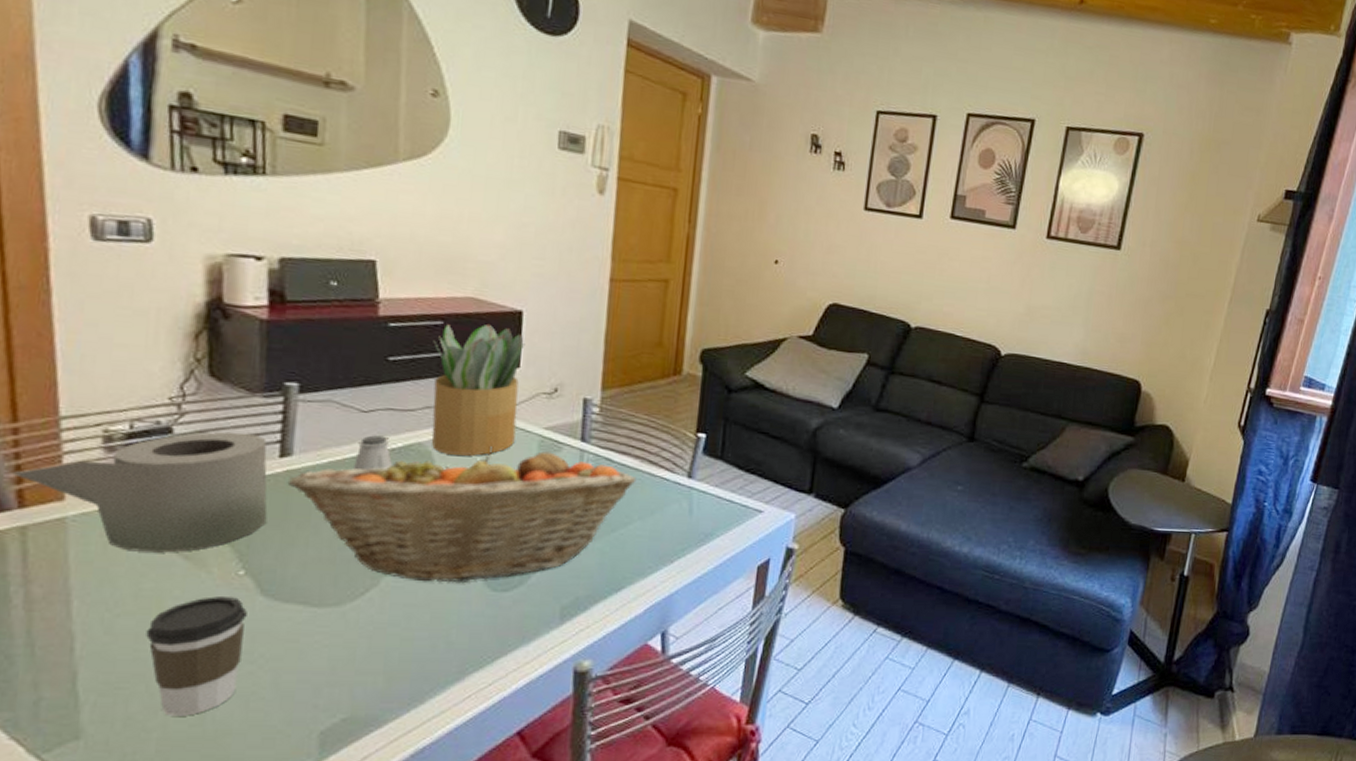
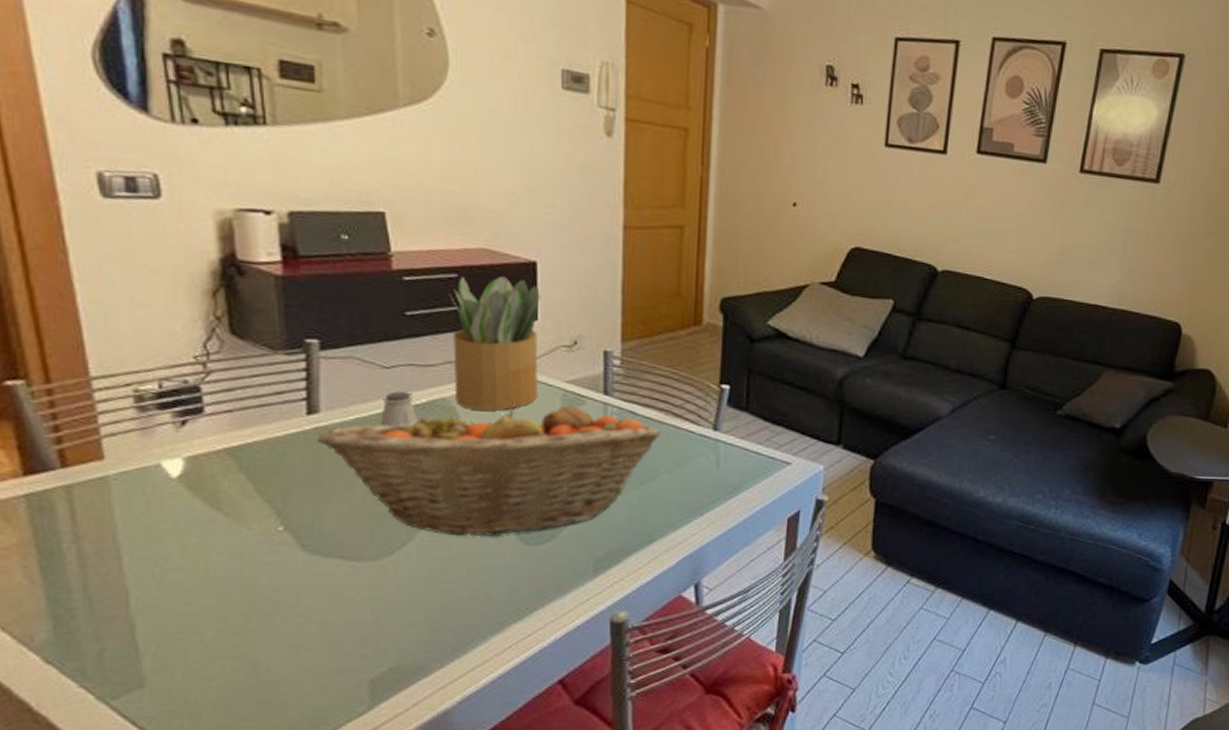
toilet paper roll: present [10,431,268,553] -> none [50,389,300,510]
coffee cup: present [146,597,247,716] -> none [196,552,290,666]

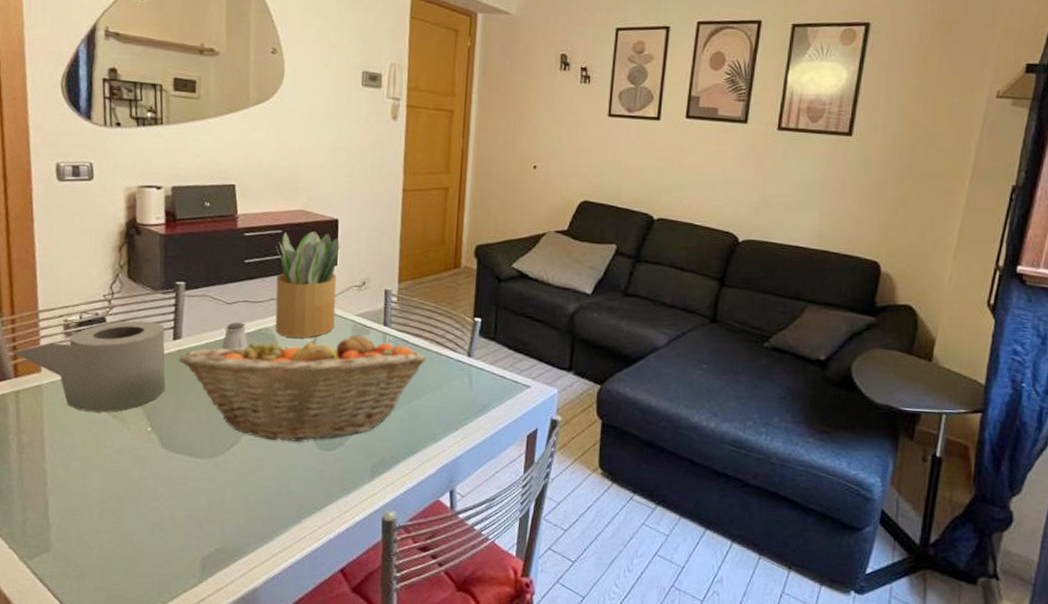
toilet paper roll: none [50,389,300,510] -> present [10,320,166,413]

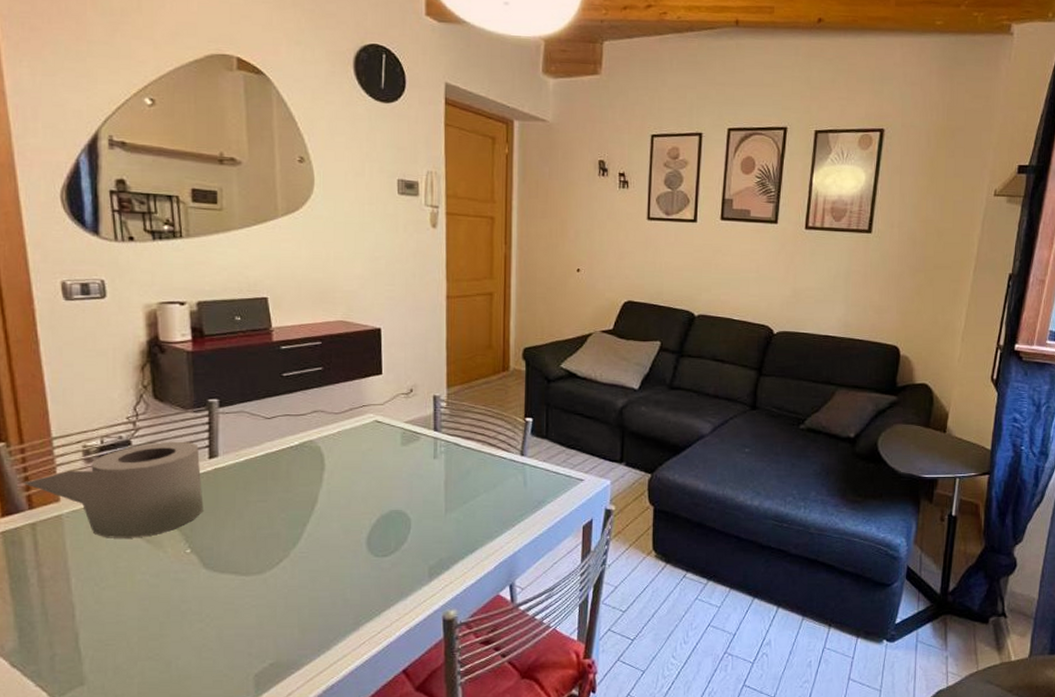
fruit basket: present [178,329,427,443] -> none [216,438,480,552]
saltshaker: present [221,322,249,351] -> none [262,437,293,465]
potted plant: present [275,230,341,338] -> none [315,341,385,448]

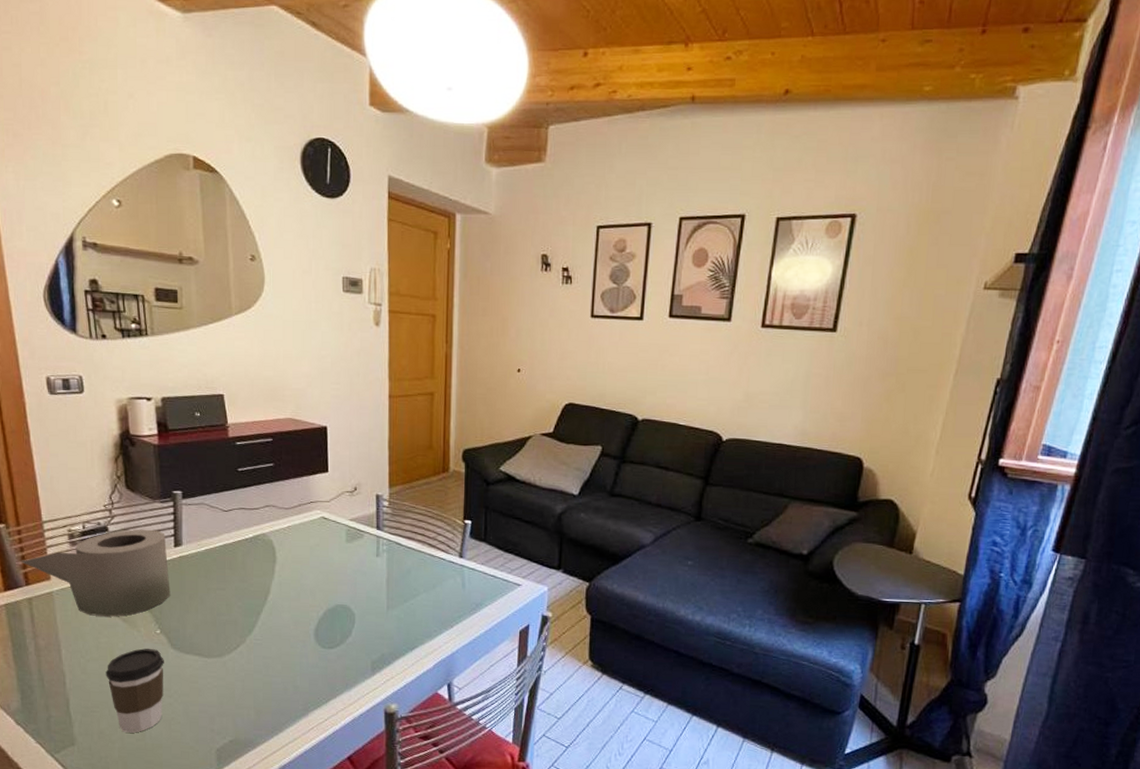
coffee cup: none [124,571,195,665] -> present [106,648,164,733]

